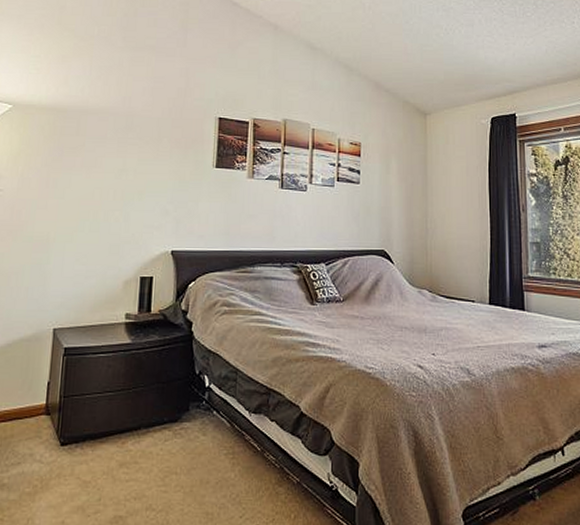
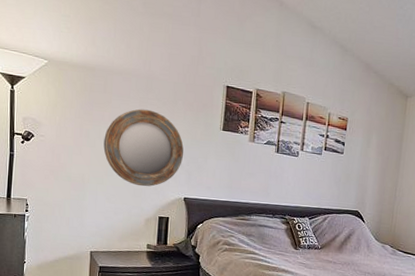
home mirror: none [74,150,170,241] -> present [103,109,184,187]

